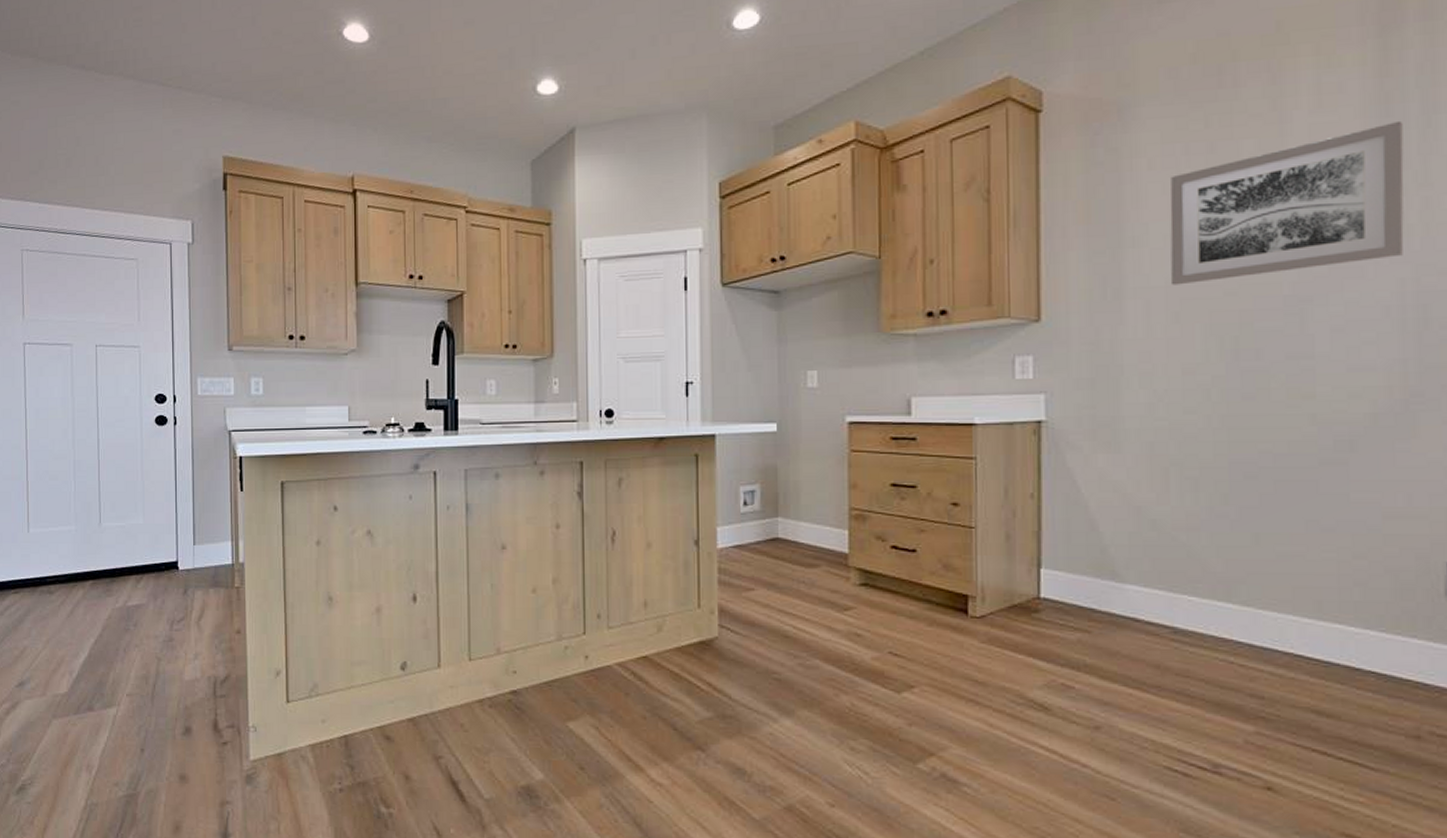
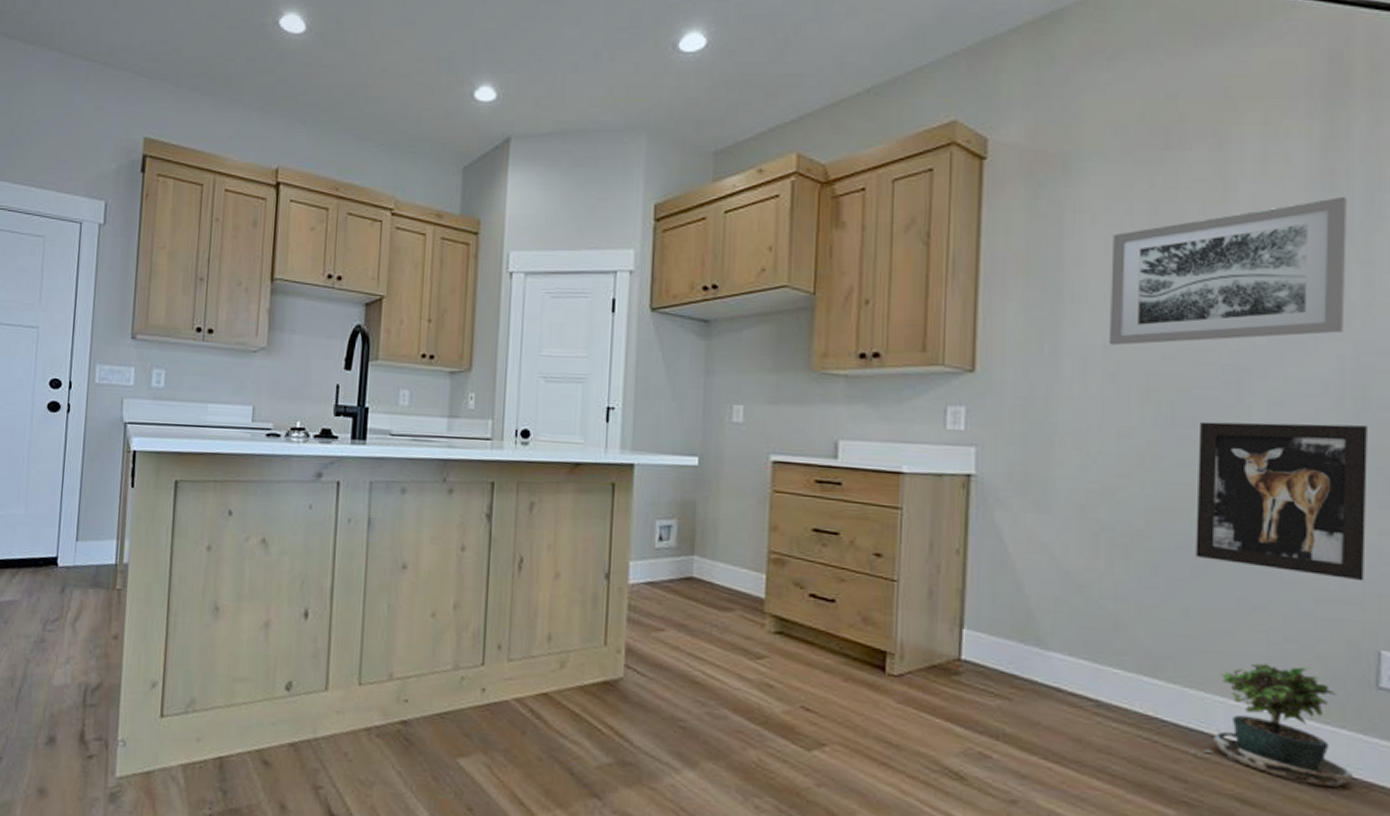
wall art: none [1263,346,1431,496] -> present [1196,421,1367,582]
potted plant: none [1266,580,1425,695] -> present [1190,662,1353,789]

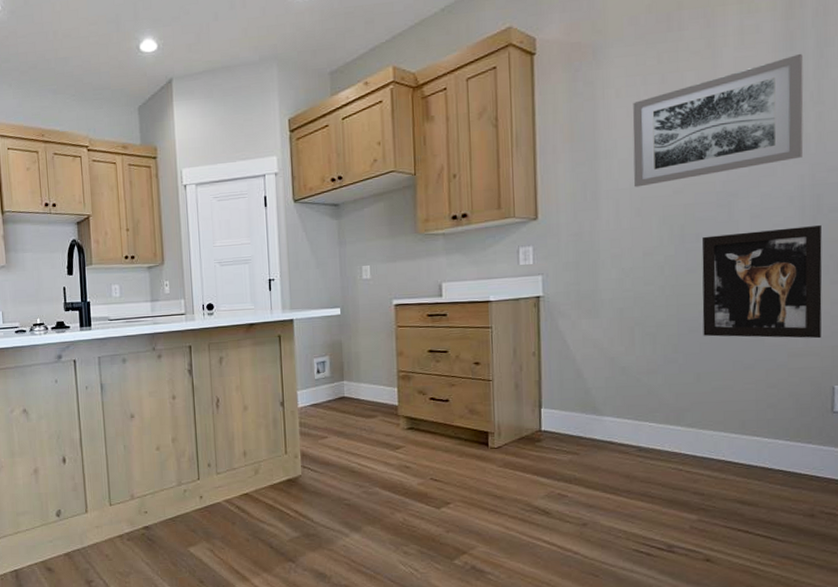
potted plant: present [1190,662,1353,789] -> none [705,404,817,486]

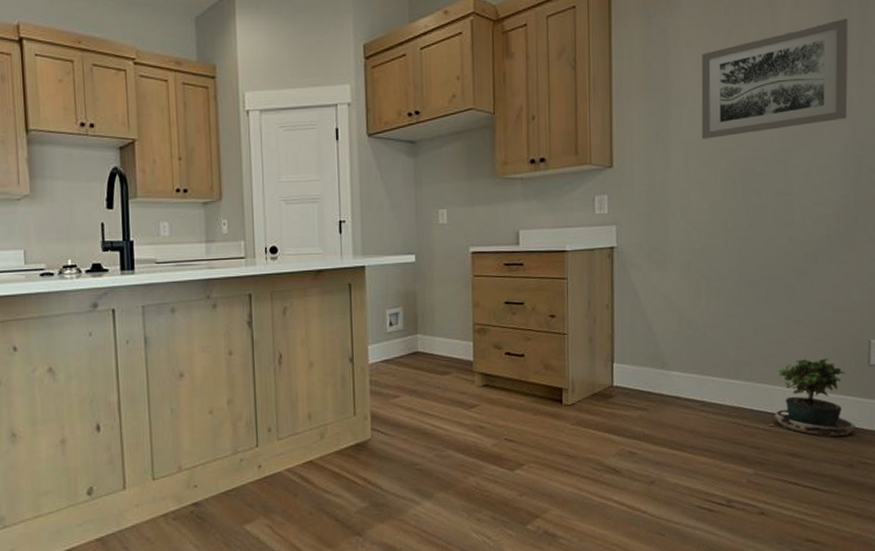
wall art: present [701,225,822,339] -> none [760,185,862,294]
potted plant: none [705,404,817,486] -> present [761,358,855,437]

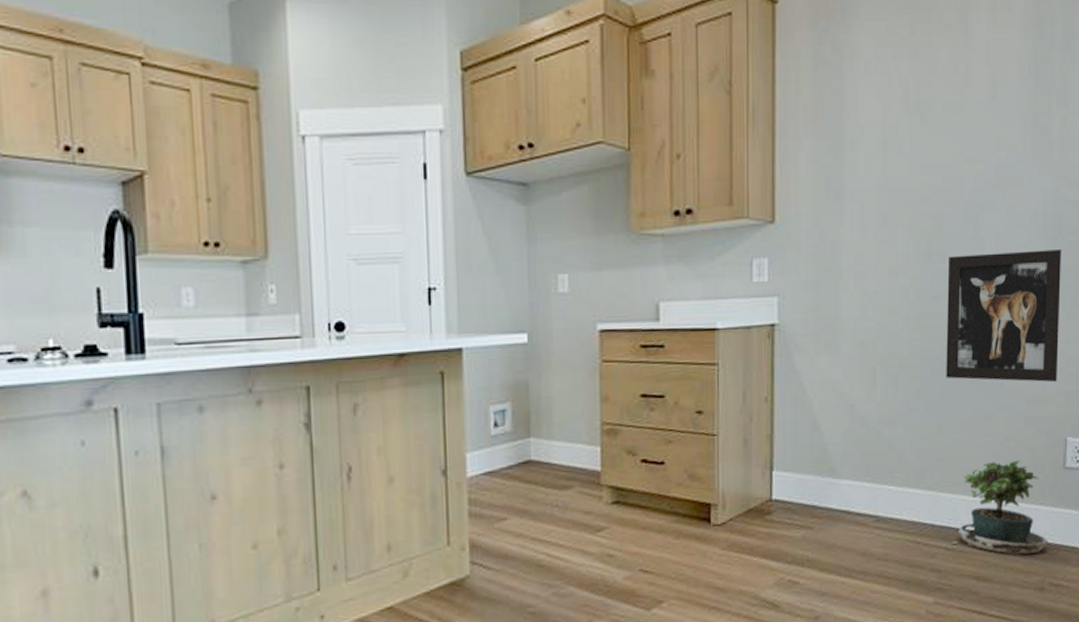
wall art: present [701,18,848,139] -> none [881,43,1051,189]
wall art: none [760,185,862,294] -> present [946,250,1061,383]

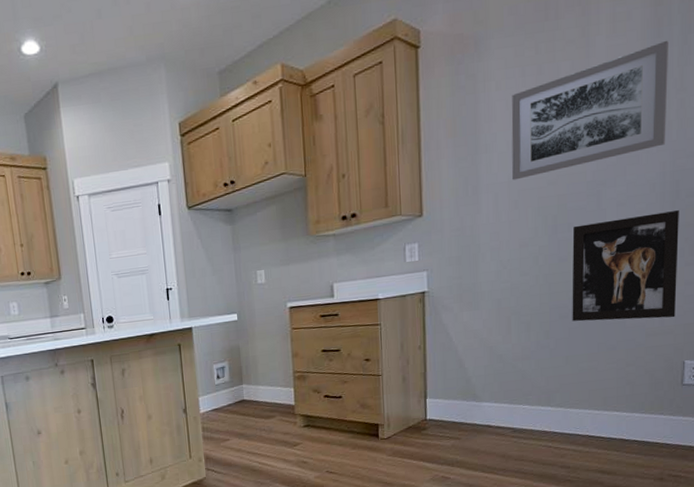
wall art: none [881,43,1051,189] -> present [511,40,668,180]
potted plant: present [943,460,1048,556] -> none [571,380,667,454]

